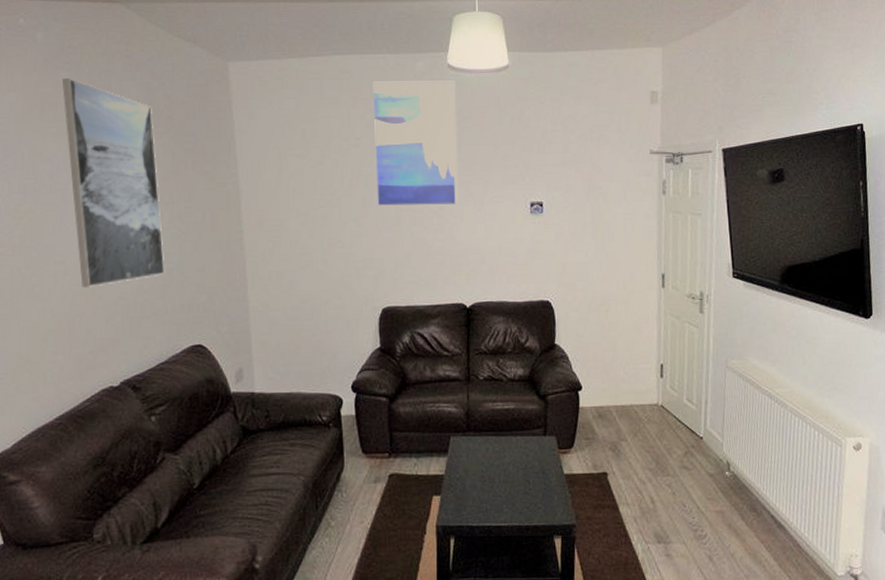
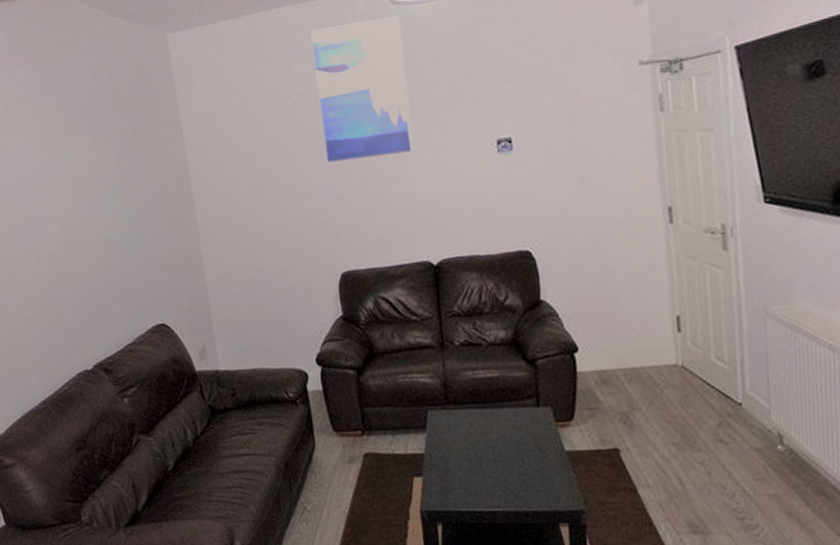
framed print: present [62,78,165,287] -> none [21,73,125,274]

